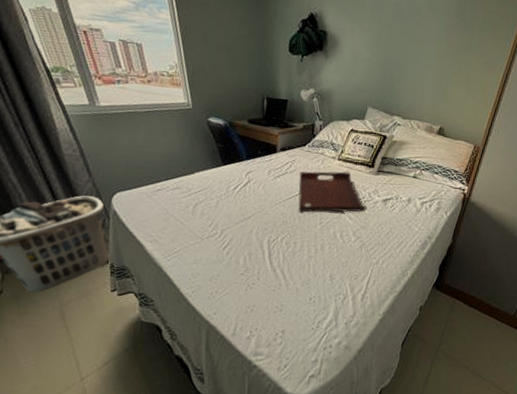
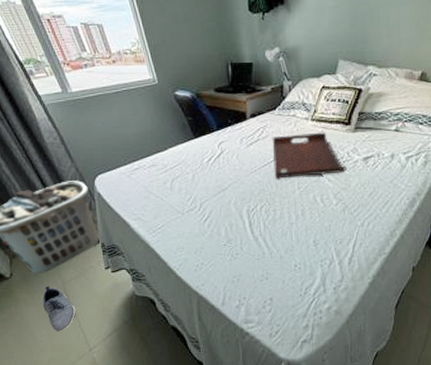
shoe: none [34,306,71,358] -> present [43,285,76,332]

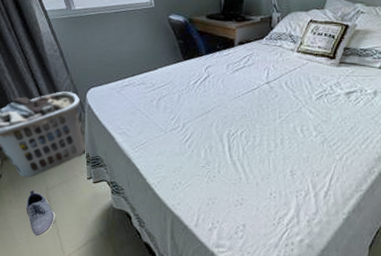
serving tray: present [272,132,346,179] -> none [257,64,328,107]

